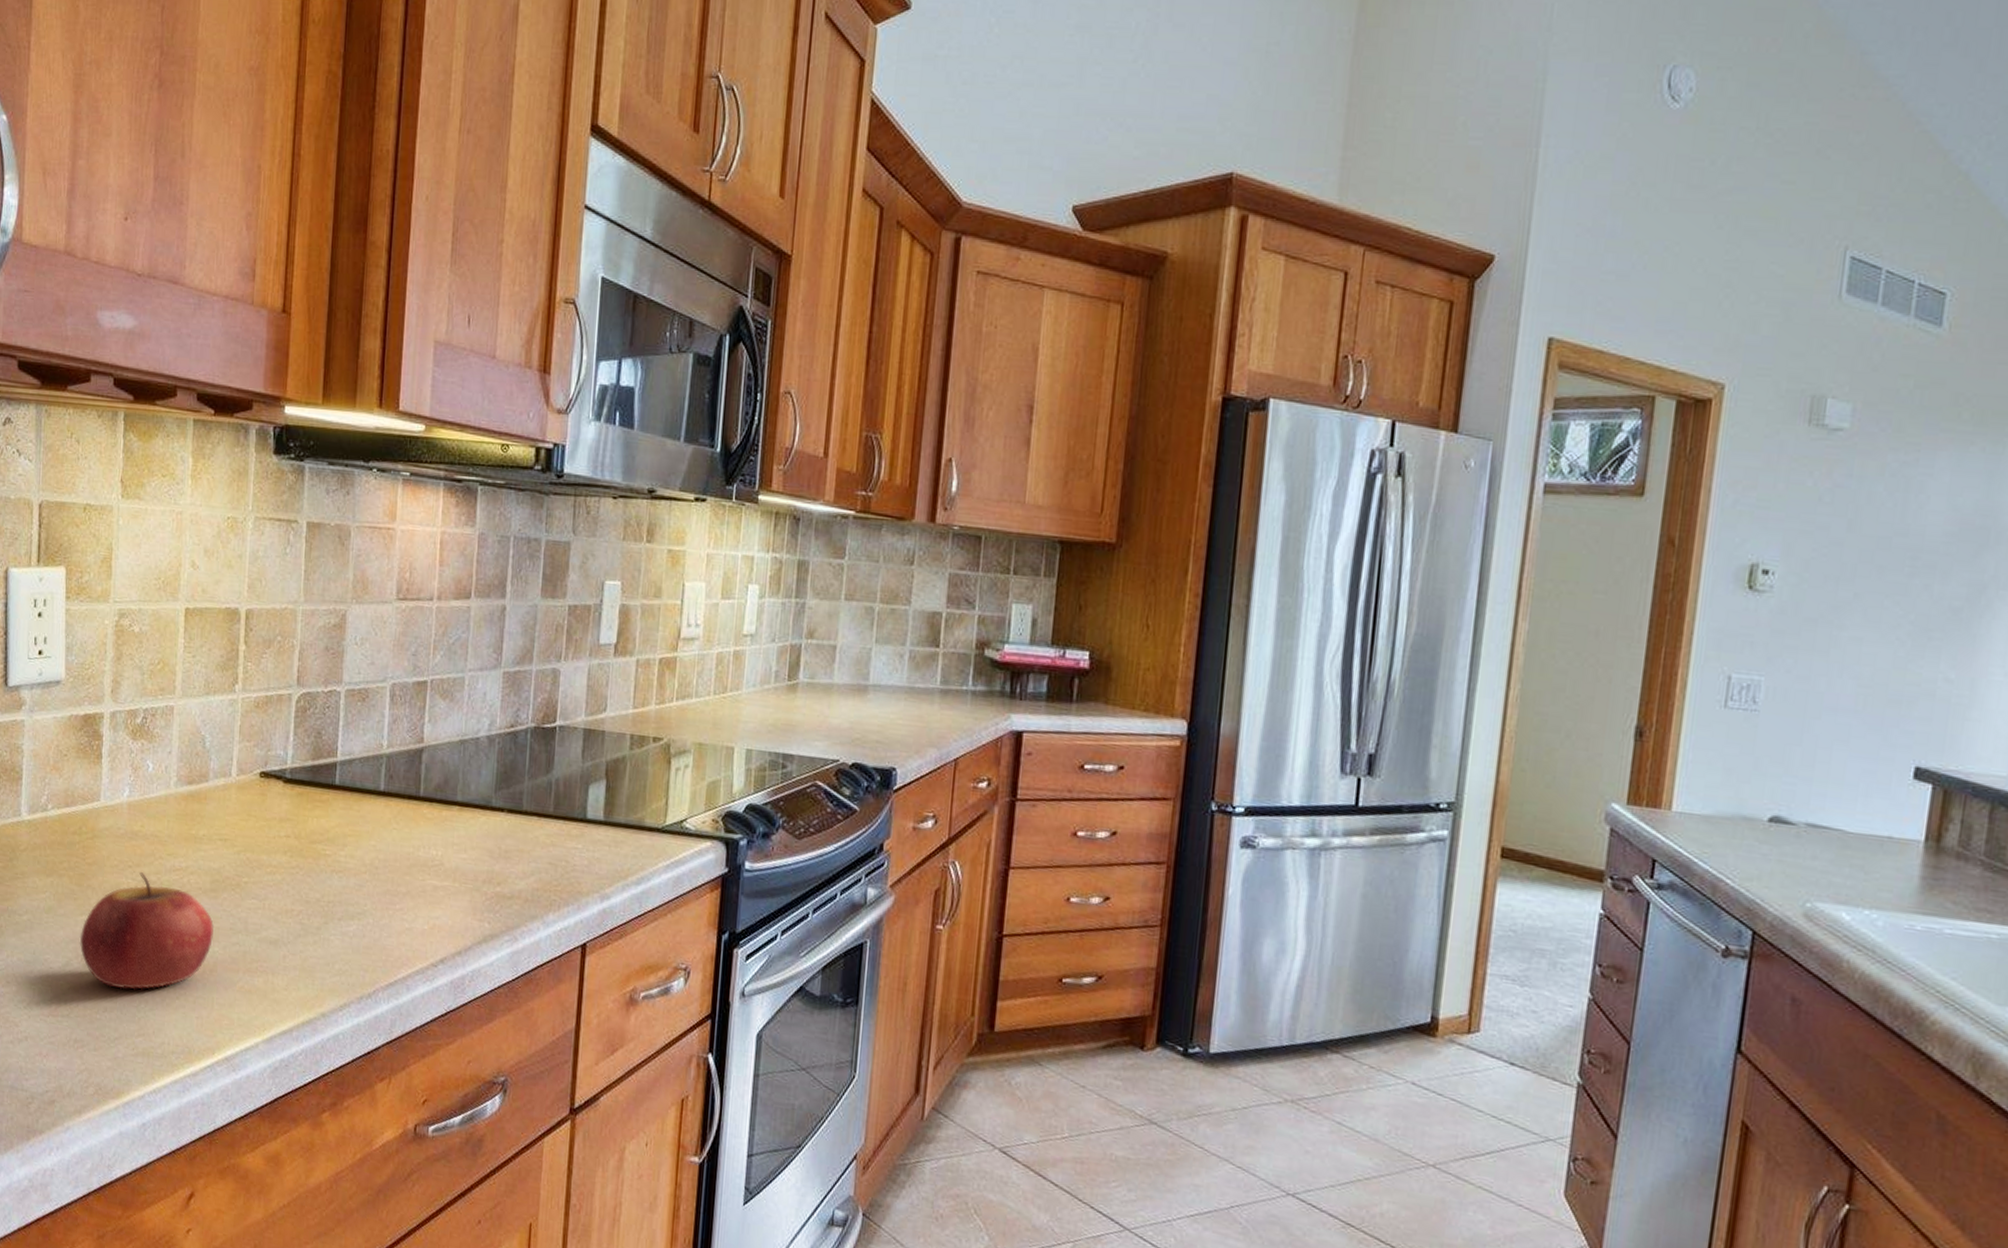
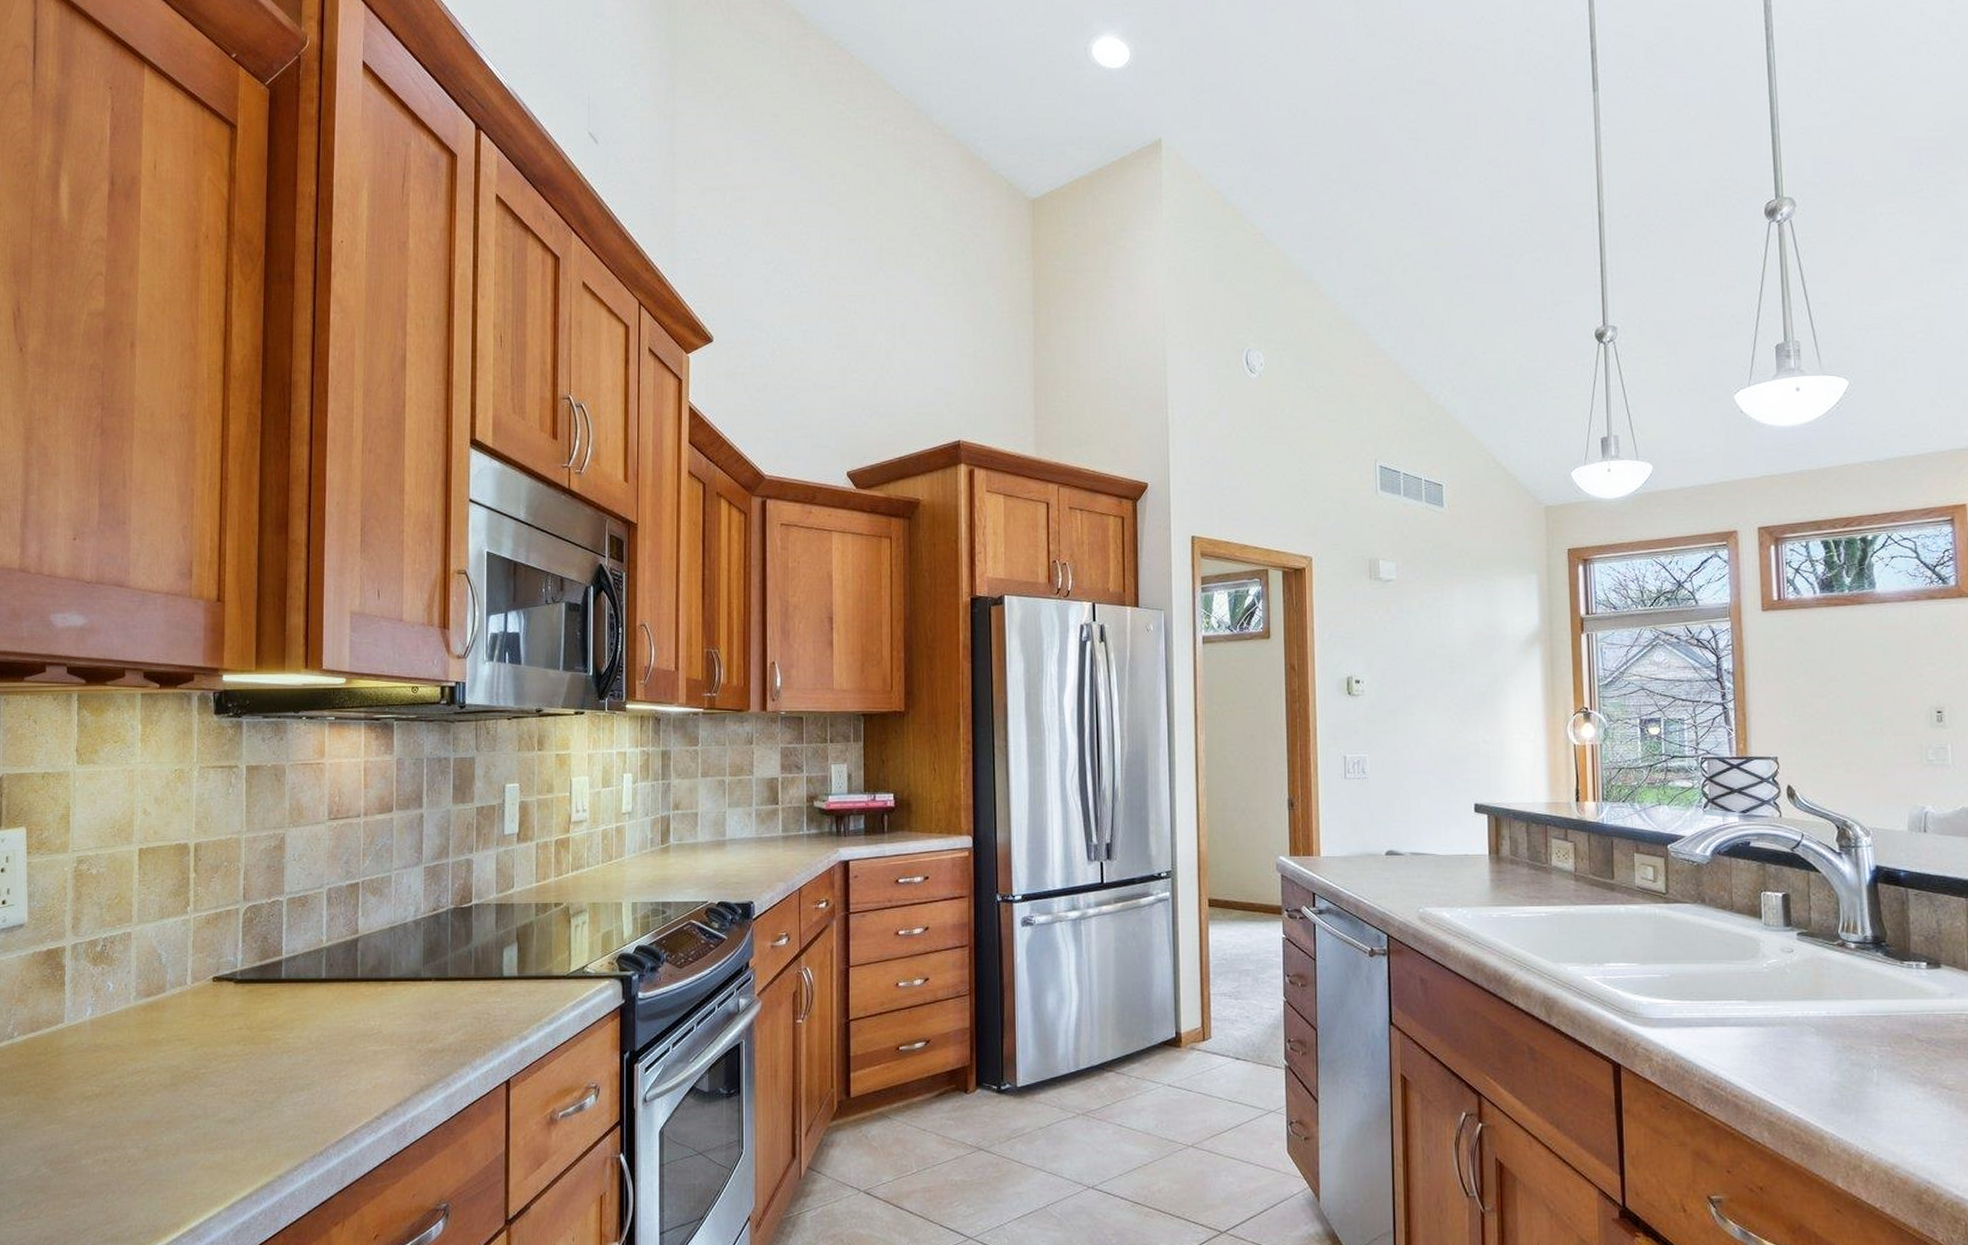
apple: present [79,872,214,990] -> none [47,1079,175,1185]

